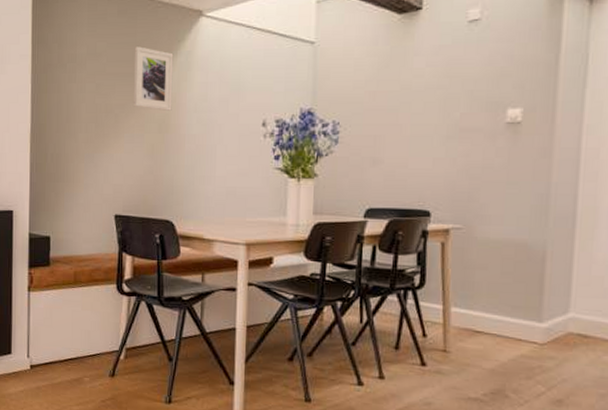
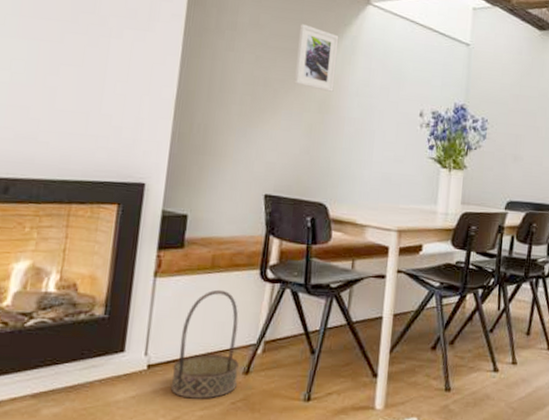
basket: none [50,302,105,397] -> present [170,289,239,399]

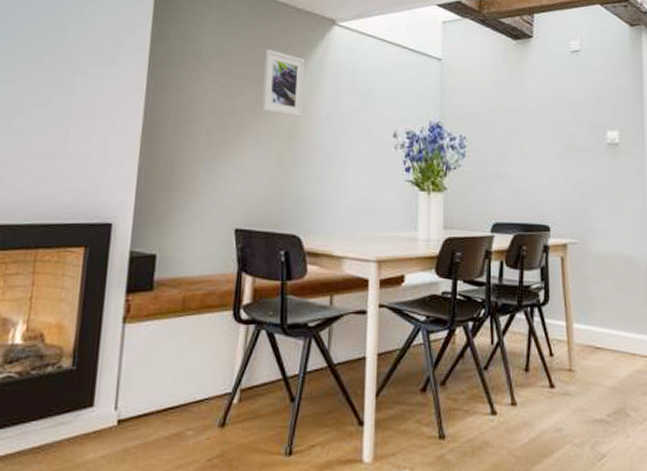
basket: present [170,289,239,399] -> none [142,334,214,457]

